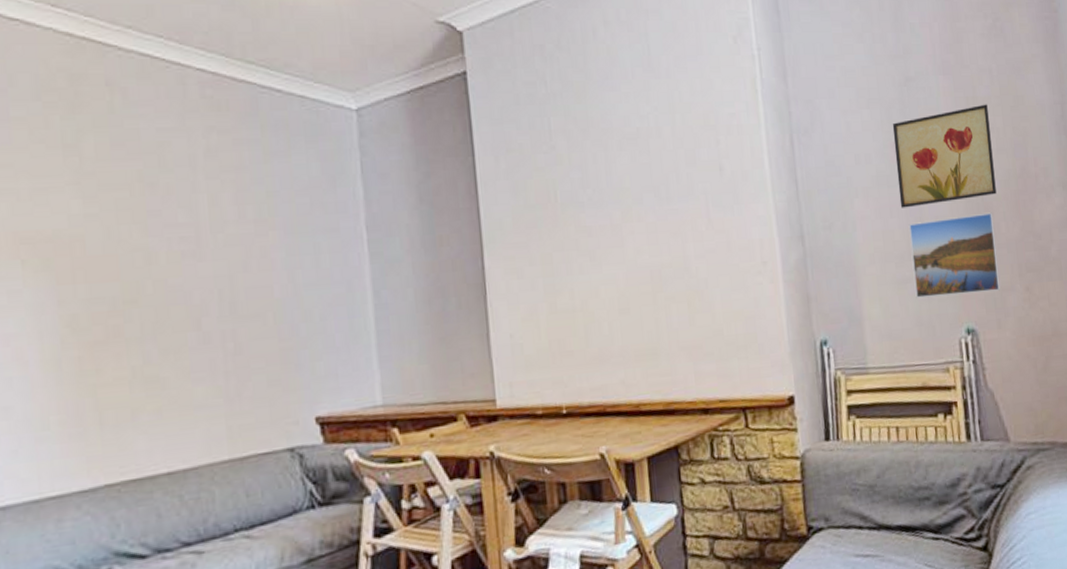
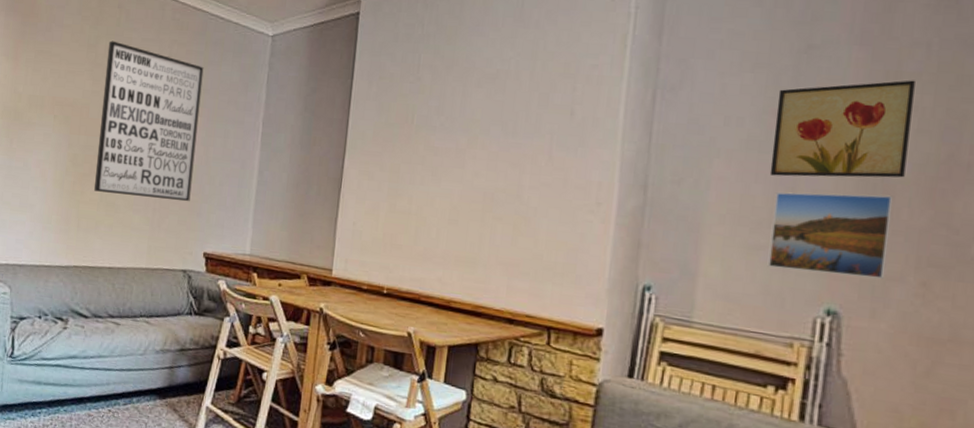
wall art: none [99,135,281,365] -> present [93,40,204,202]

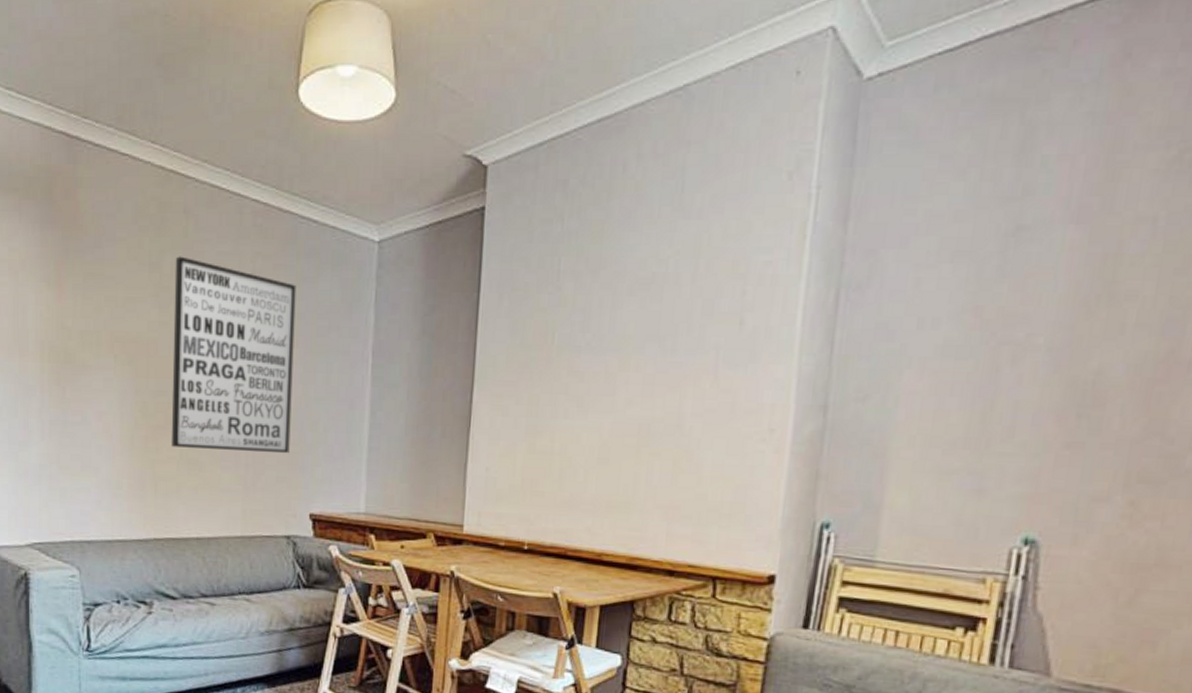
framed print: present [767,191,894,279] -> none [960,402,1105,500]
wall art: present [769,80,915,178] -> none [967,263,1137,387]

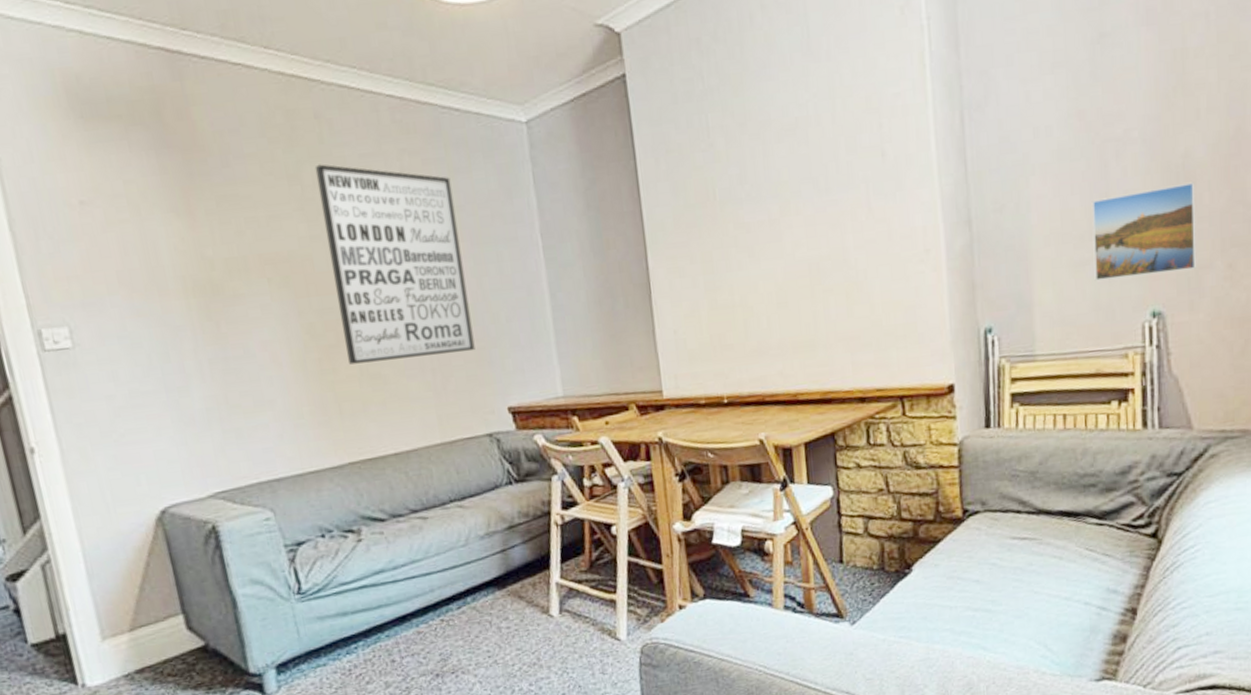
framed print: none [960,402,1105,500] -> present [1091,182,1197,281]

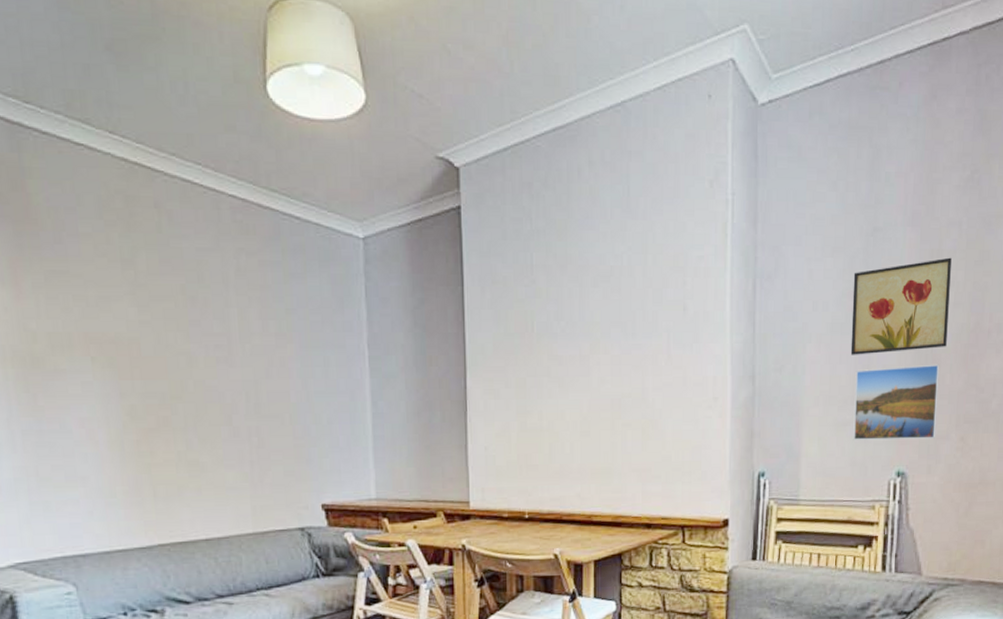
wall art: present [315,164,475,365] -> none [150,252,295,449]
wall art: none [1079,55,1202,184] -> present [850,257,952,355]

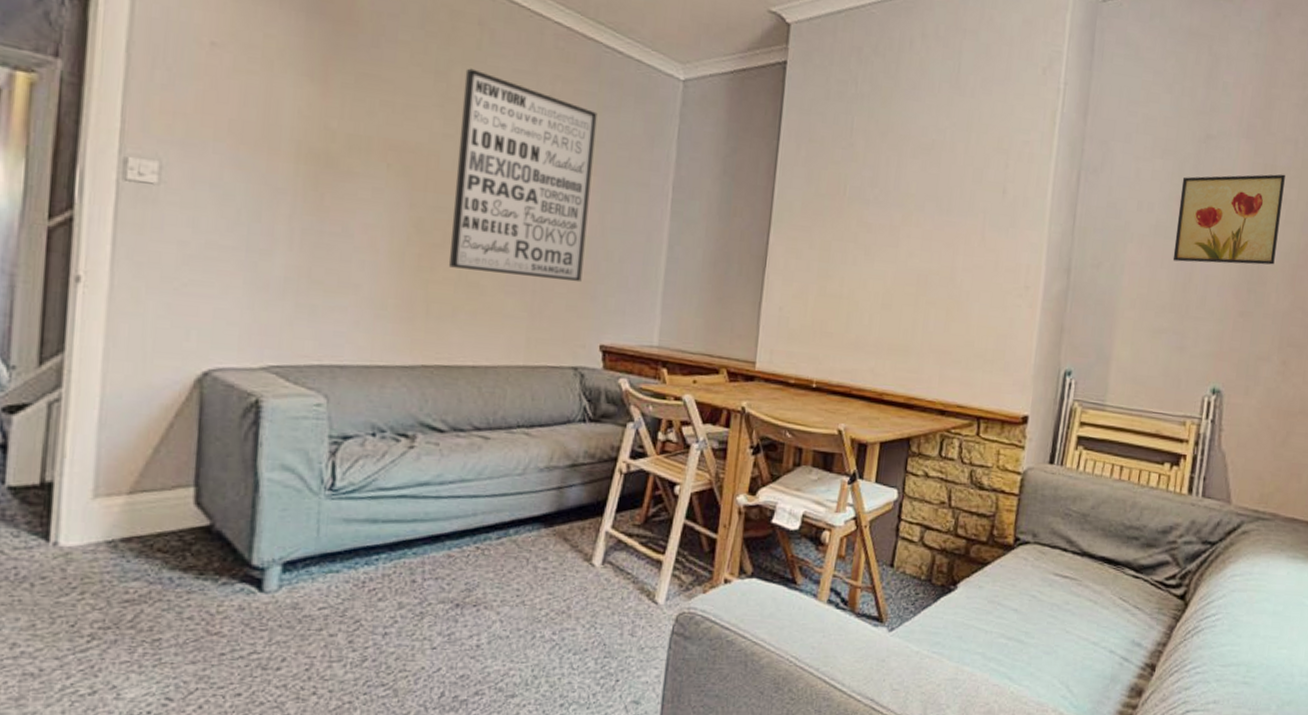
wall art: none [150,252,295,449] -> present [448,68,598,283]
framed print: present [853,364,940,440] -> none [1168,276,1266,359]

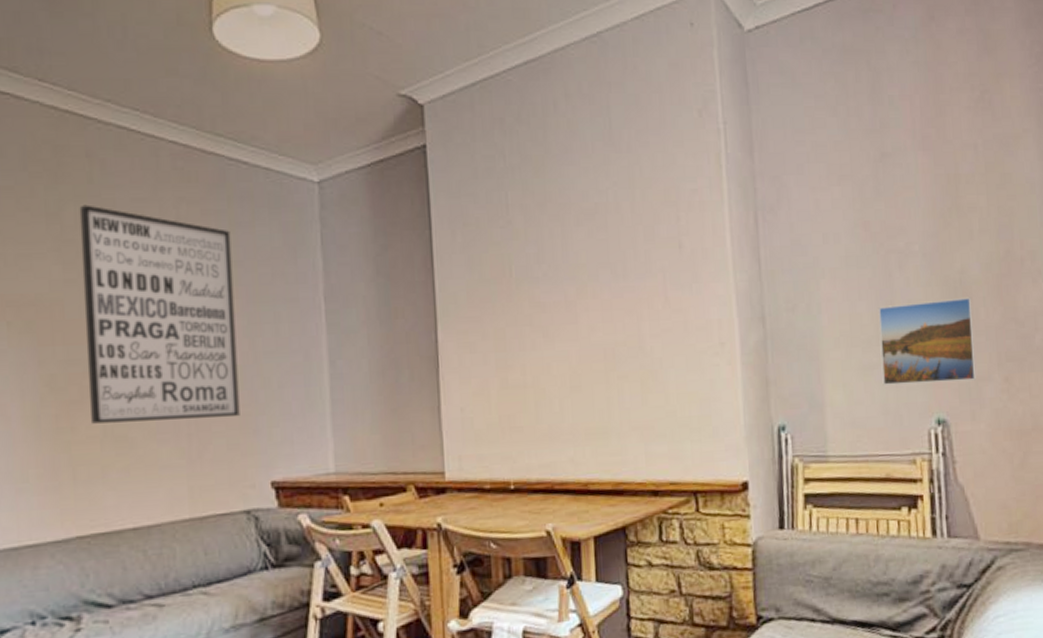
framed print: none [1168,276,1266,359] -> present [878,297,977,385]
wall art: present [1172,174,1285,265] -> none [864,182,977,291]

